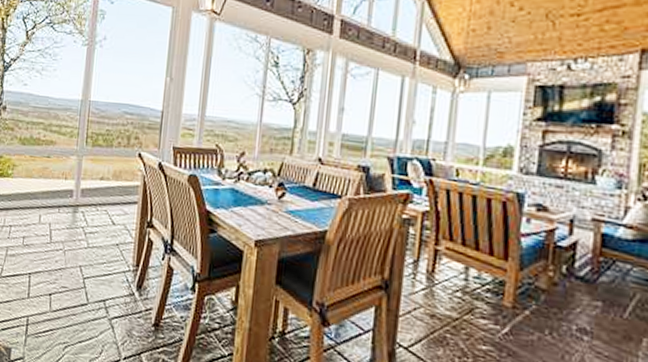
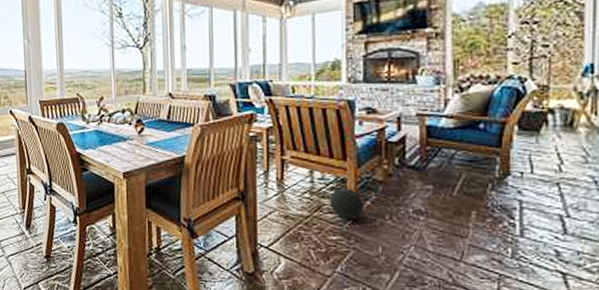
ball: none [483,291,522,330] -> present [329,188,364,221]

